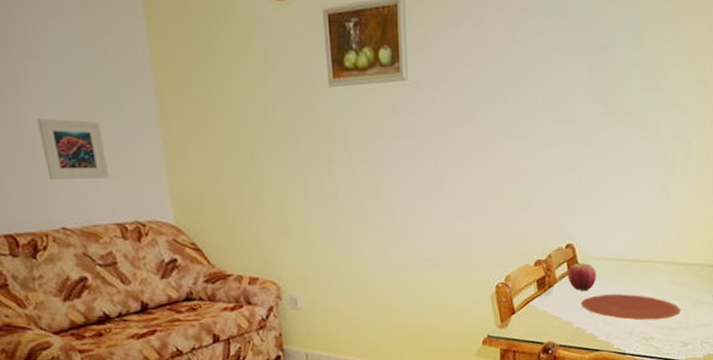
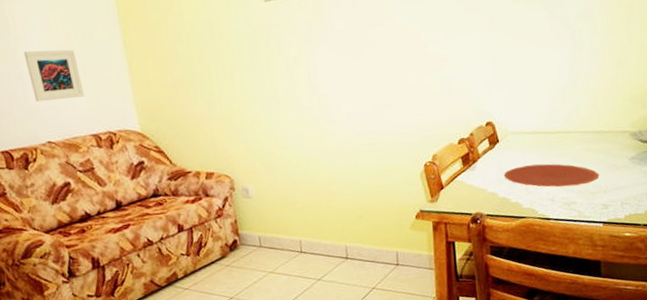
apple: present [568,261,596,291] -> none [489,137,517,164]

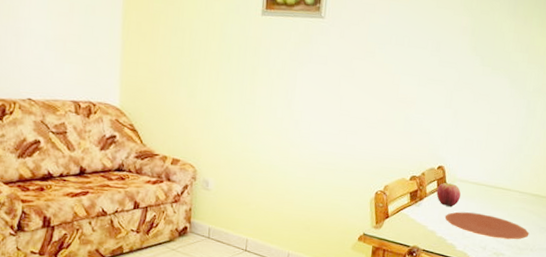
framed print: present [23,49,85,102] -> none [25,11,75,64]
apple: none [489,137,517,164] -> present [436,181,461,207]

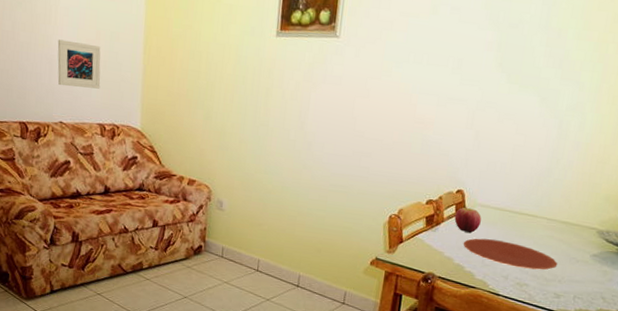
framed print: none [25,11,75,64] -> present [57,39,101,89]

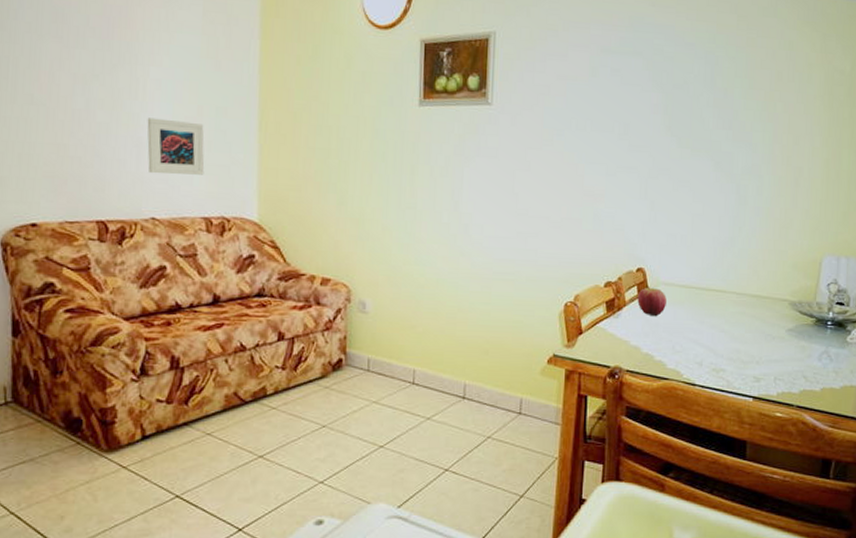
plate: present [463,238,558,270] -> none [649,321,753,352]

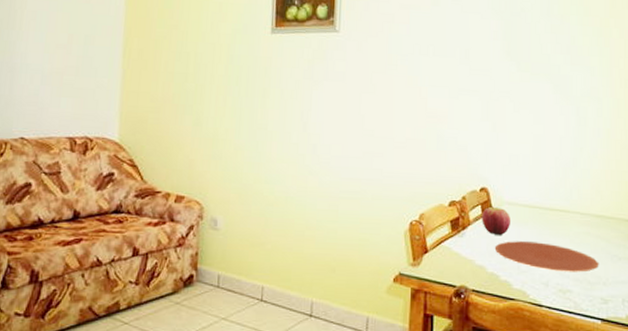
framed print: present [147,118,205,175] -> none [20,45,73,98]
plate: none [649,321,753,352] -> present [494,241,599,272]

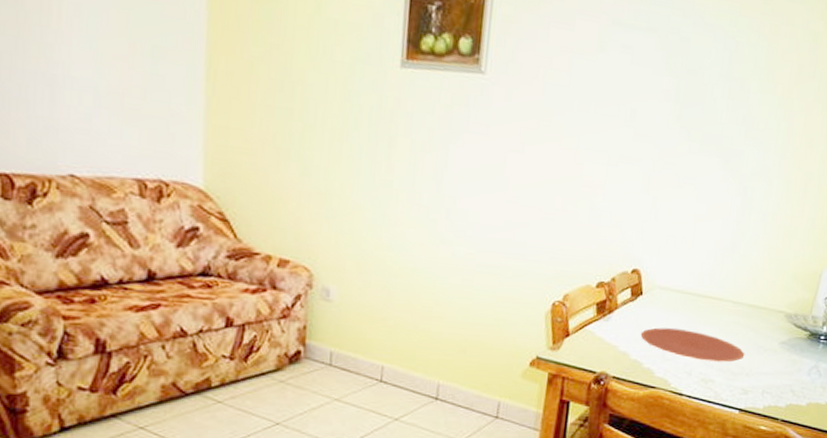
apple: present [482,205,510,235] -> none [630,288,661,321]

